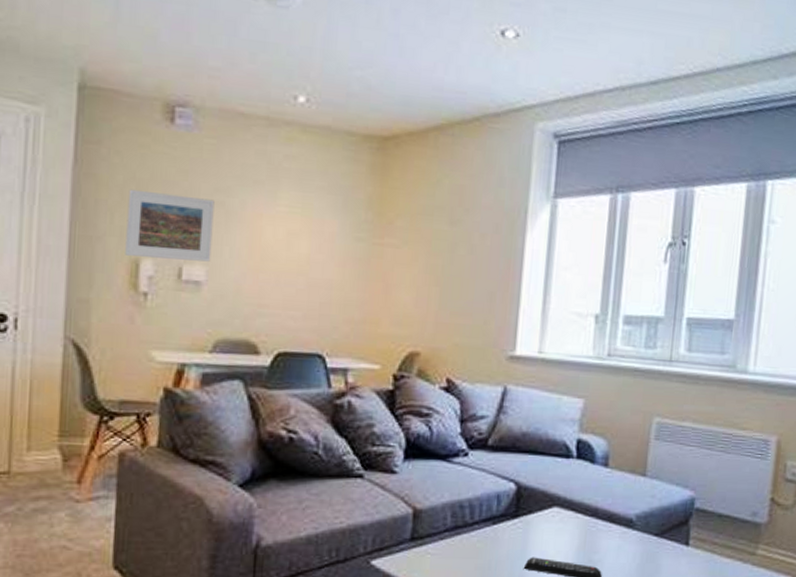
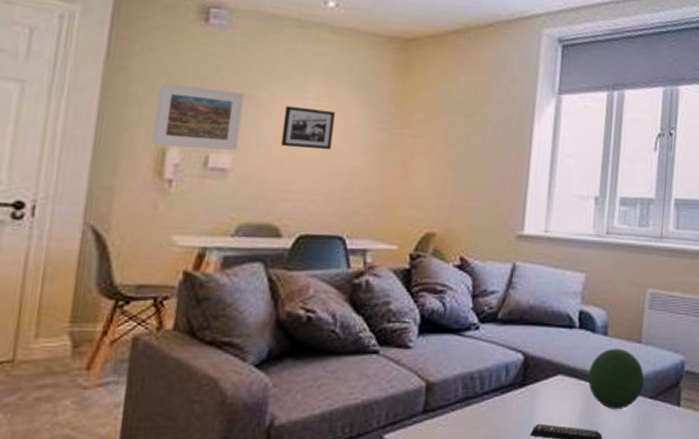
picture frame: none [254,213,310,262] -> present [280,105,335,150]
decorative orb: none [586,481,649,547] -> present [588,348,644,410]

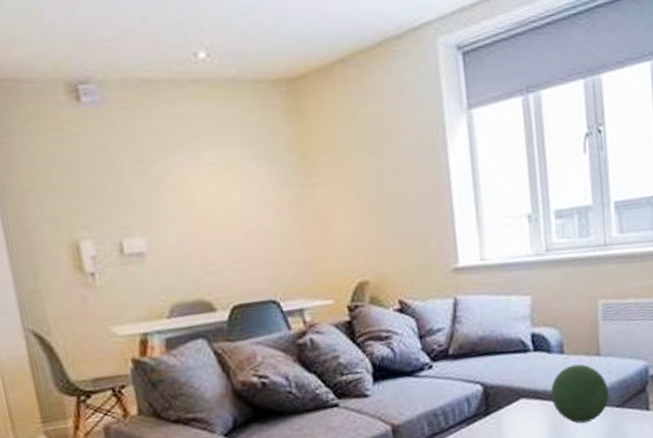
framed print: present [152,82,244,150] -> none [51,170,149,240]
picture frame: present [280,105,335,150] -> none [184,172,242,220]

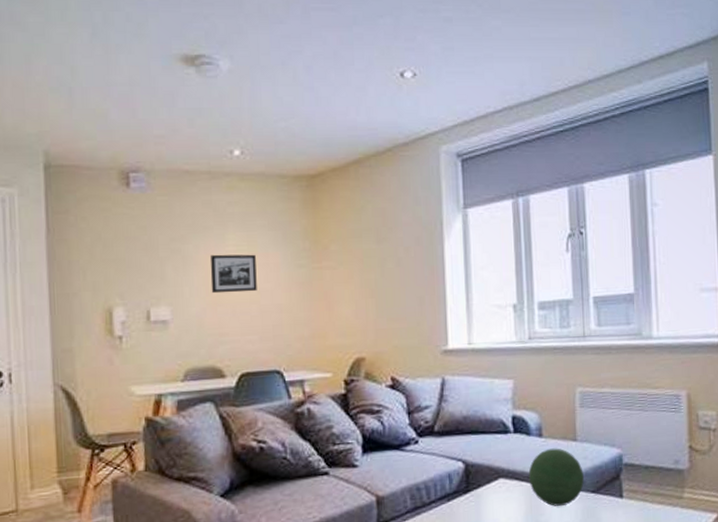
picture frame: none [184,172,242,220] -> present [210,254,257,294]

